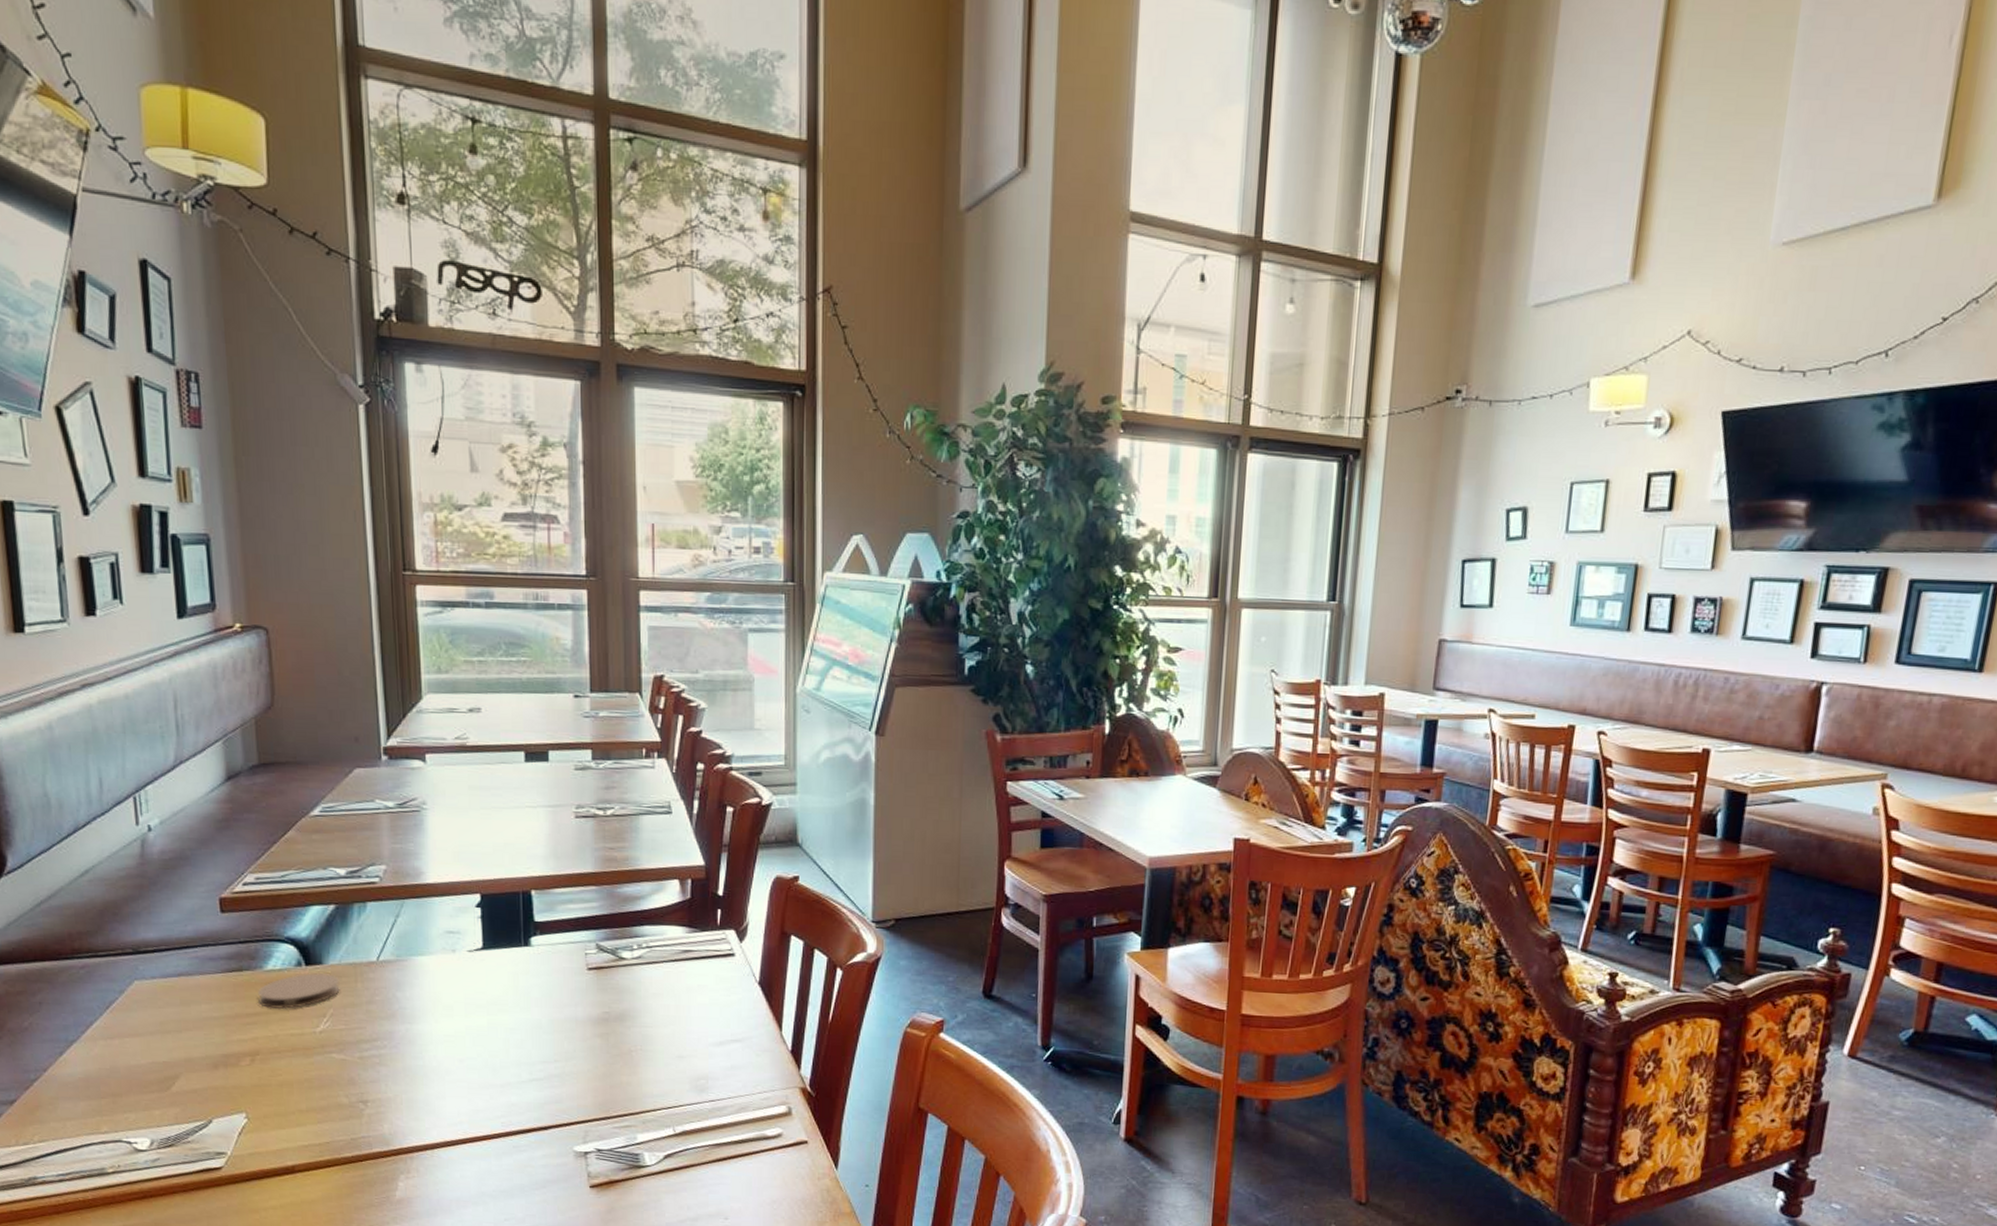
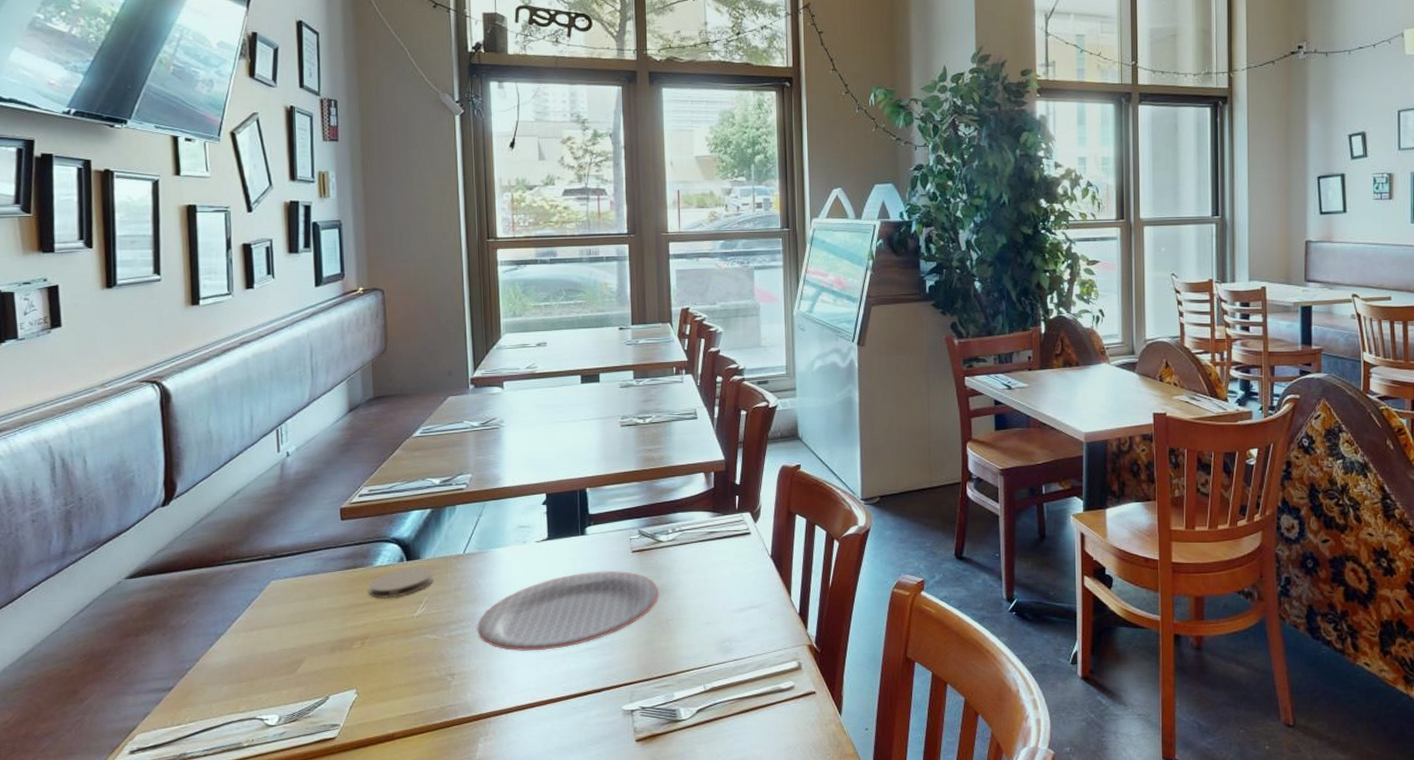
plate: none [395,989,621,1080] -> present [477,570,659,652]

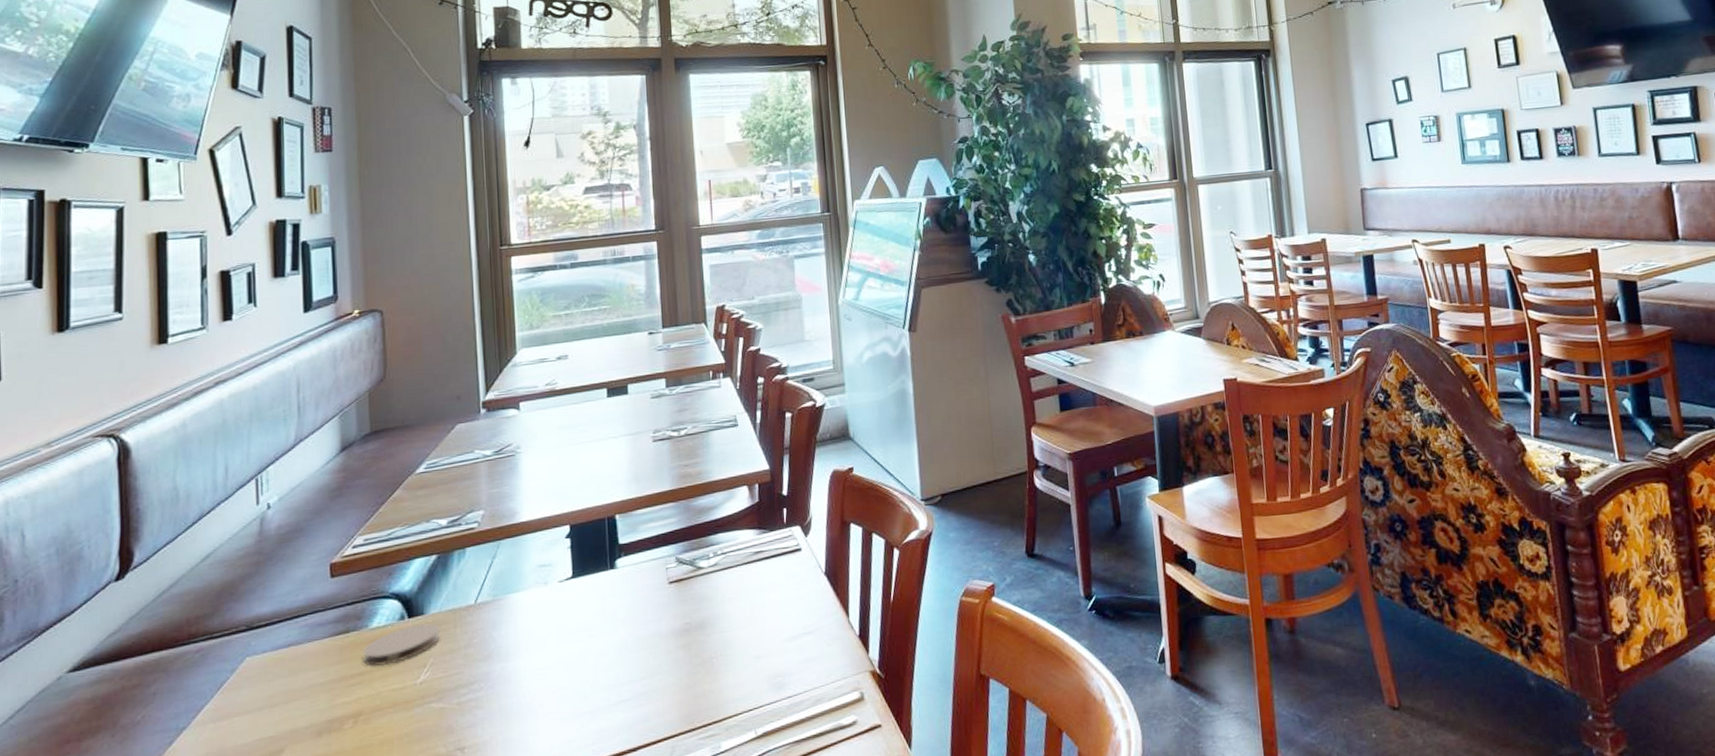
plate: present [477,570,659,652] -> none [491,606,701,713]

